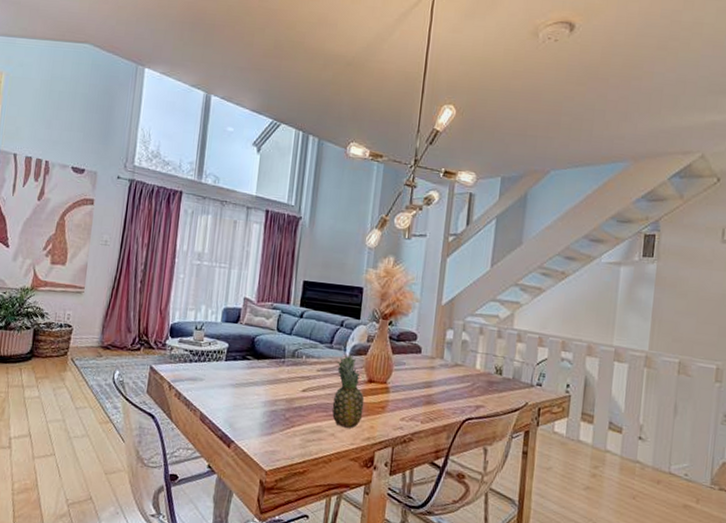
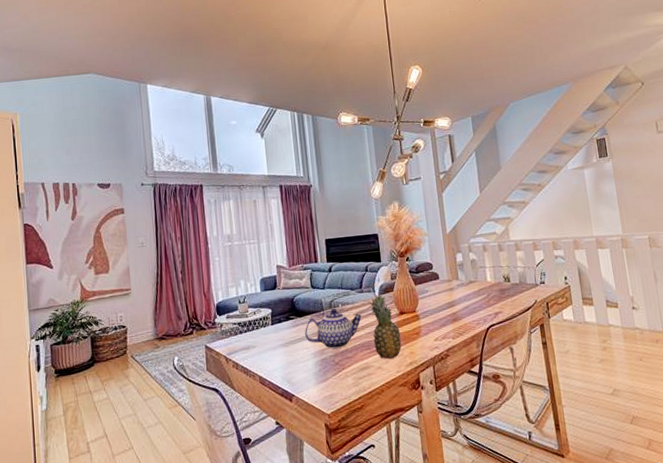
teapot: none [259,358,325,403] -> present [305,308,362,349]

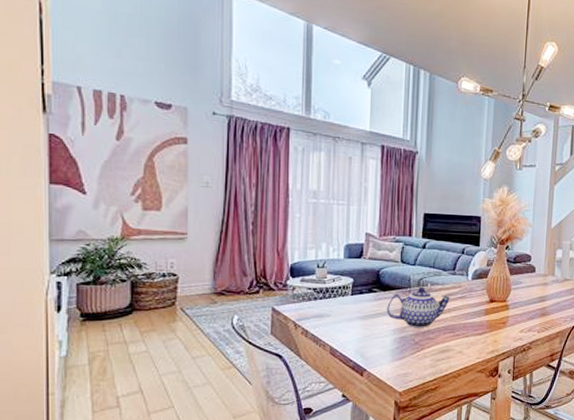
fruit: present [369,293,402,359] -> none [458,278,487,344]

